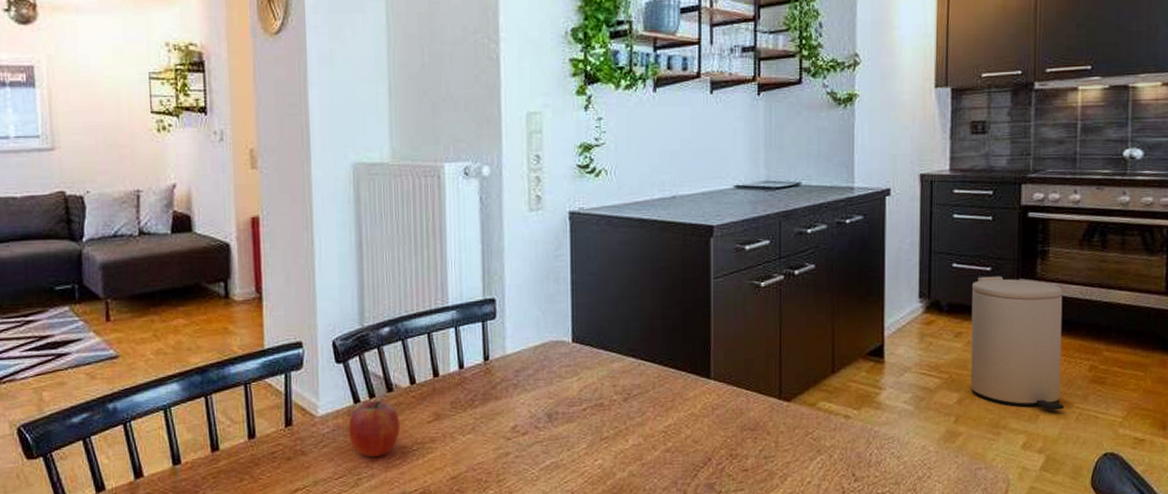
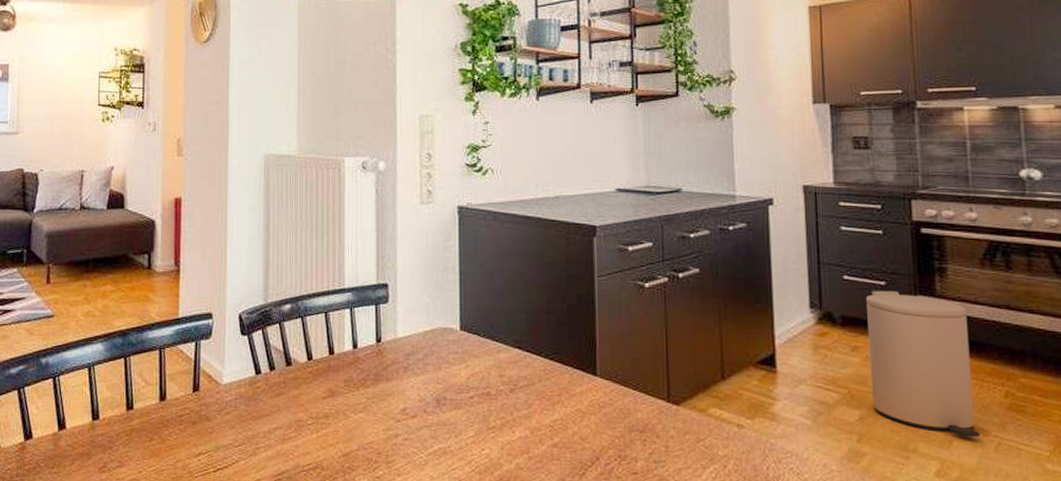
fruit: present [348,400,401,457] -> none [249,372,297,427]

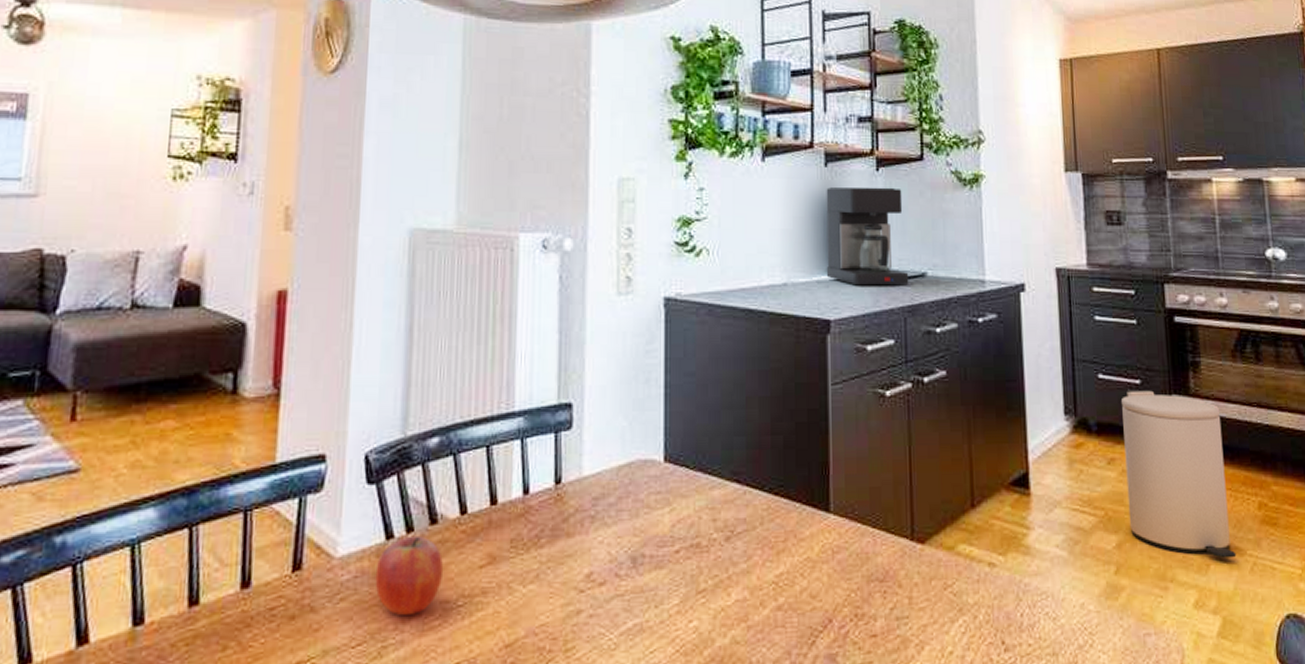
fruit: none [249,372,297,427] -> present [375,535,444,615]
coffee maker: none [592,119,666,199] -> present [826,186,909,286]

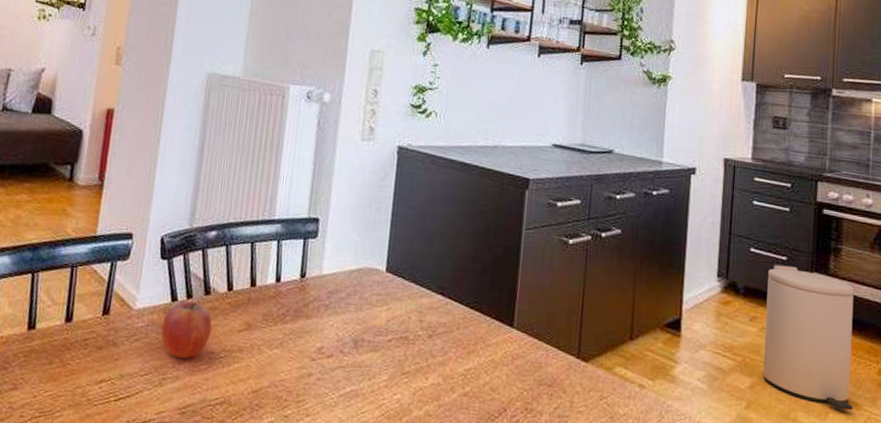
coffee maker: present [826,186,909,286] -> none [530,74,600,159]

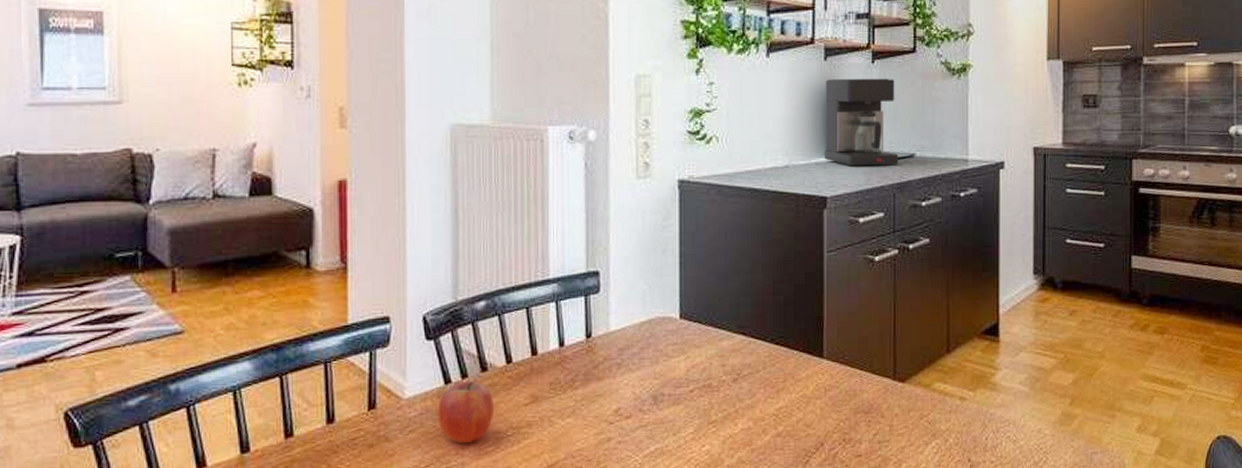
coffee maker: none [530,74,600,159] -> present [824,78,899,167]
pedal bin: present [762,264,854,411] -> none [1085,252,1178,392]

